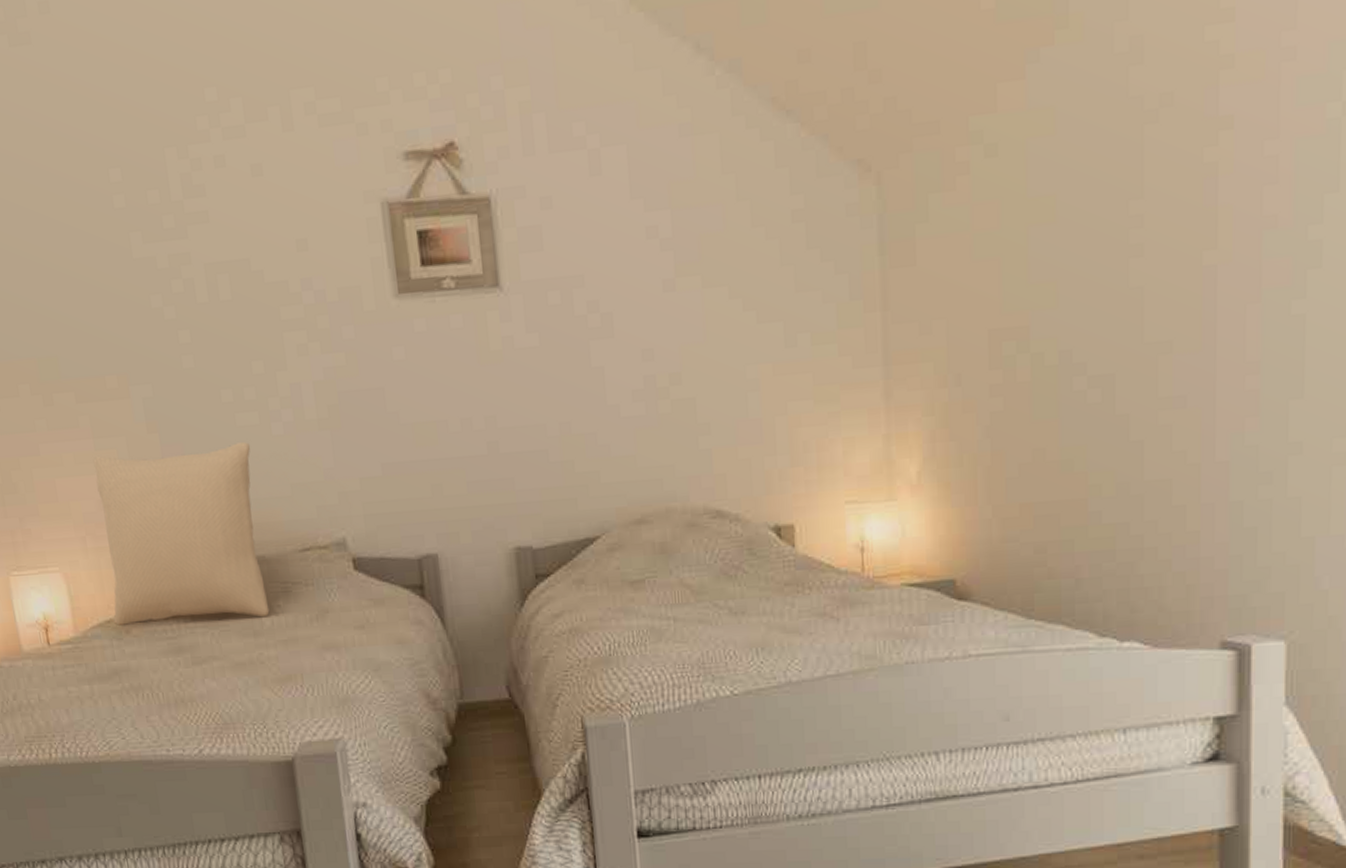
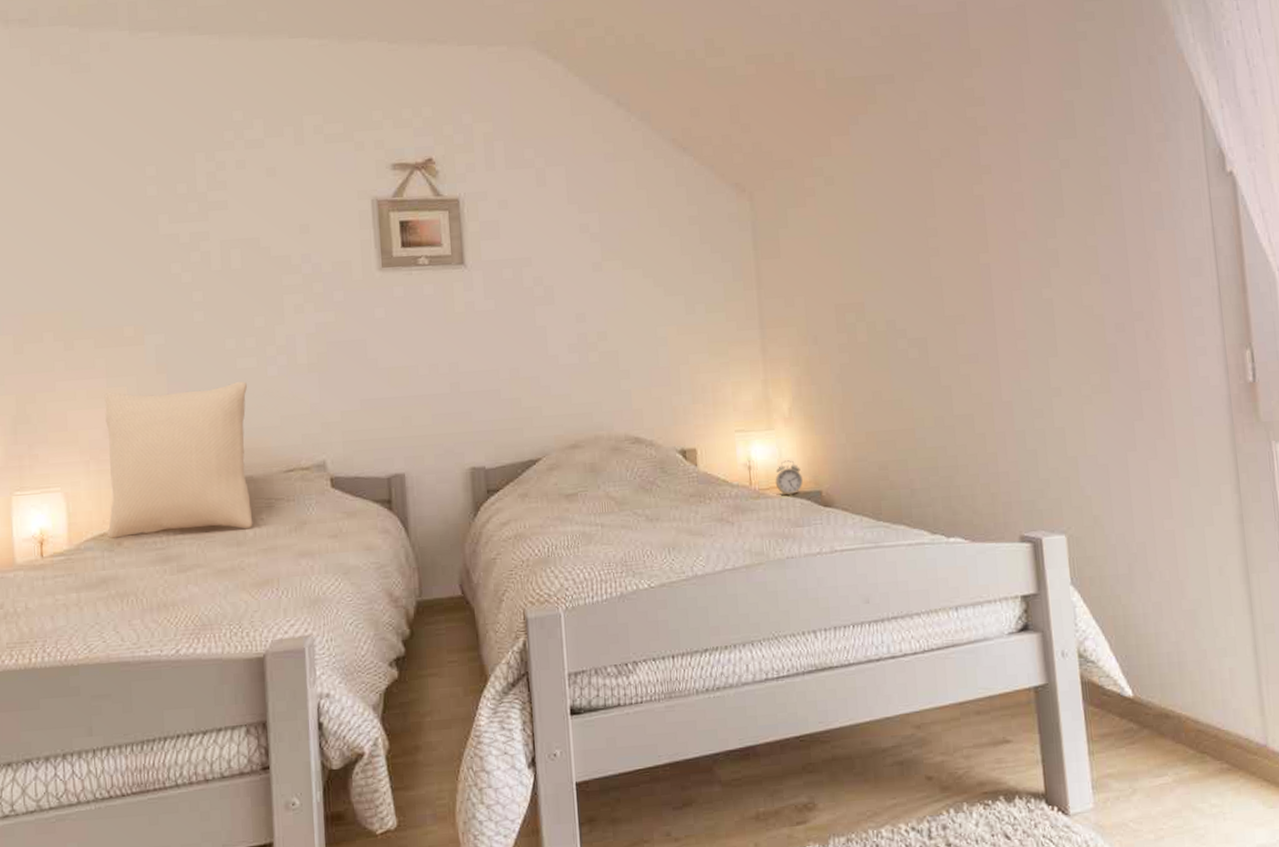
alarm clock: none [895,540,931,586] -> present [775,460,803,496]

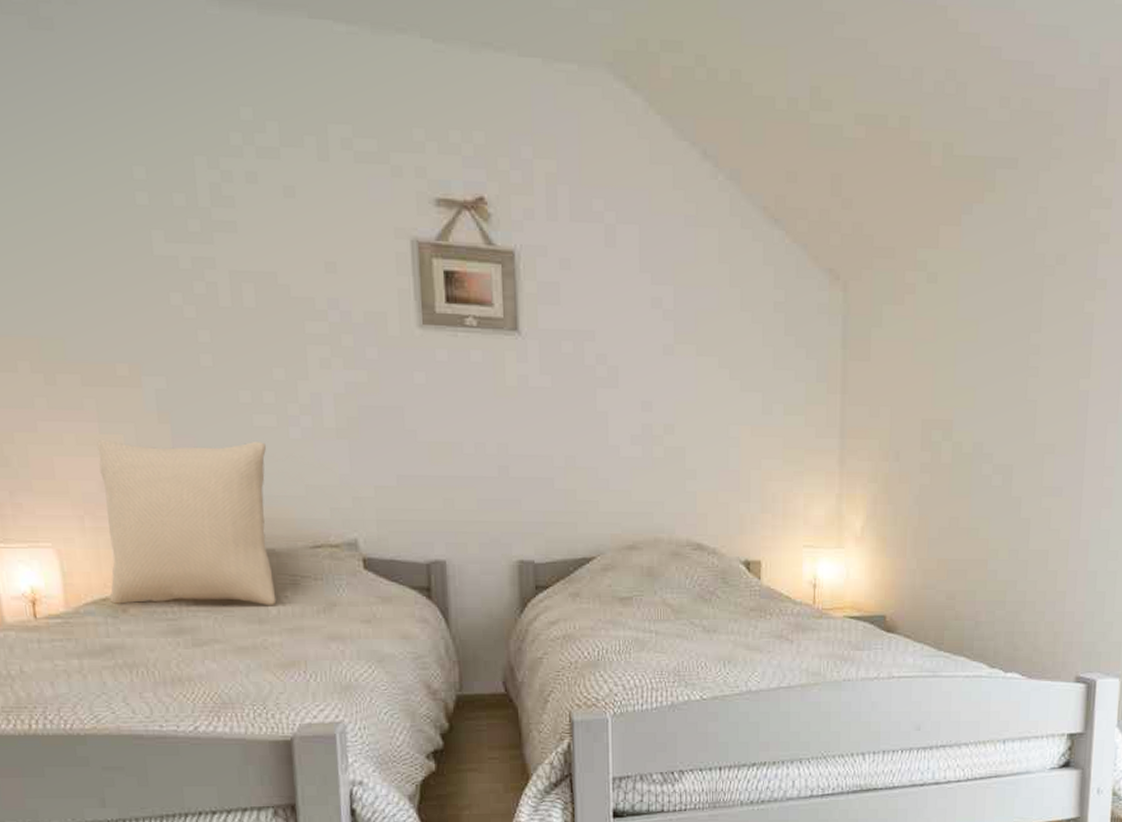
alarm clock: present [775,460,803,496] -> none [839,581,868,618]

